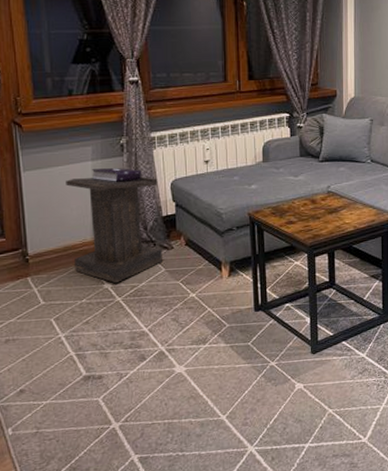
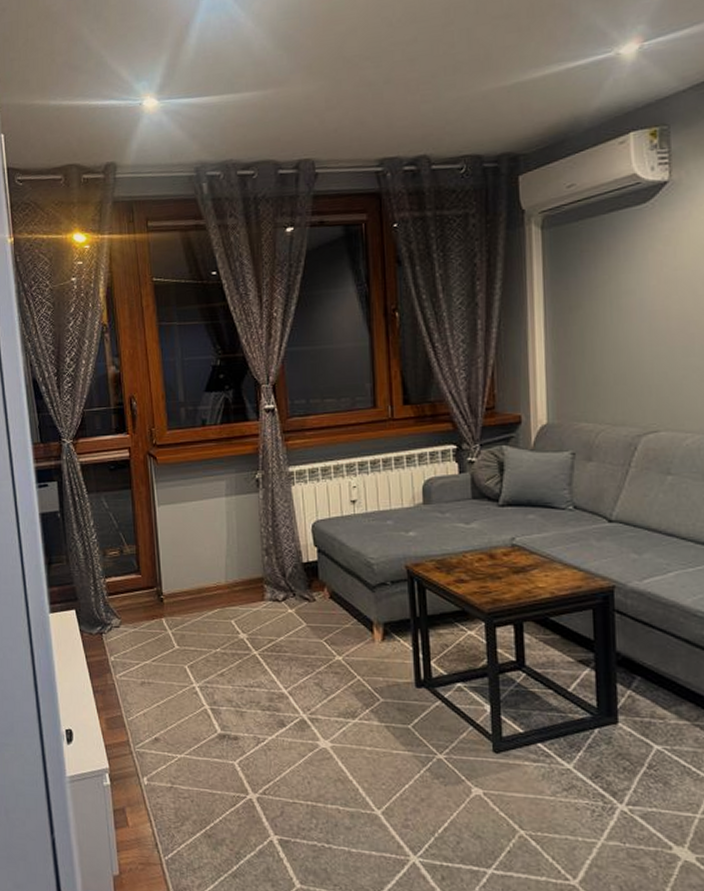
lectern: present [66,168,162,283] -> none [199,505,303,634]

